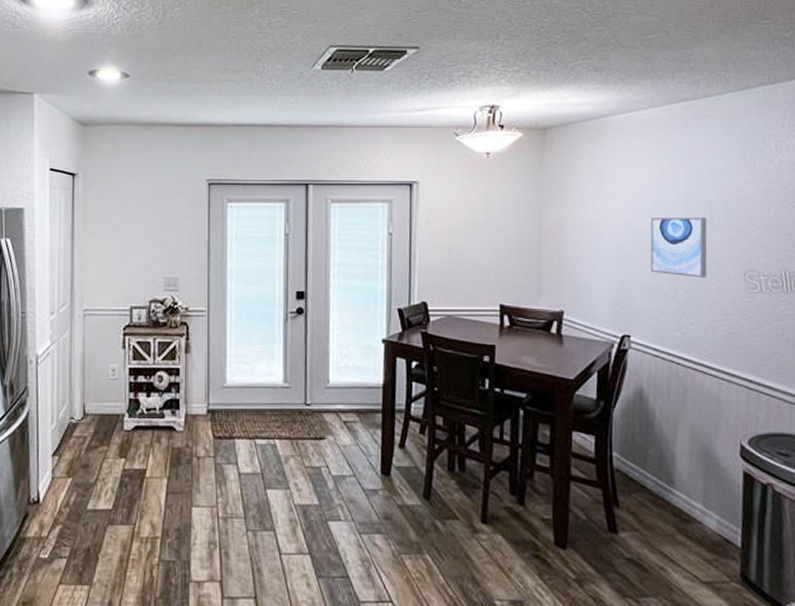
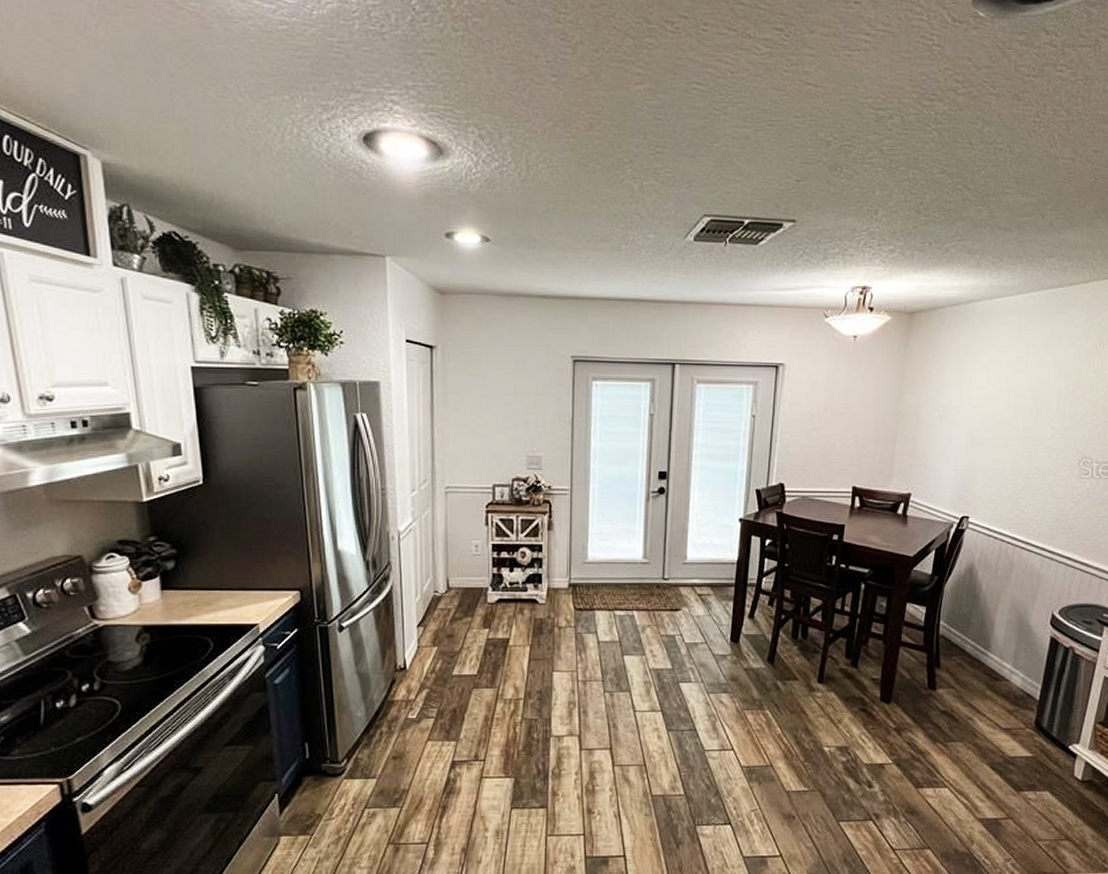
wall art: present [650,218,707,278] -> none [996,405,1053,464]

